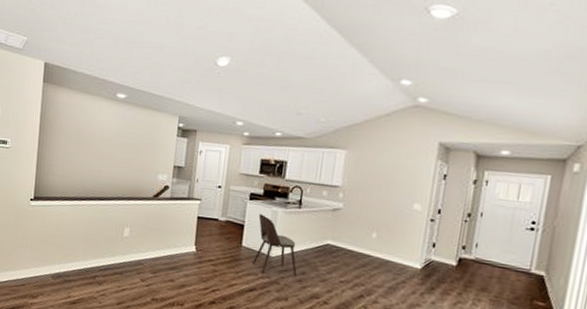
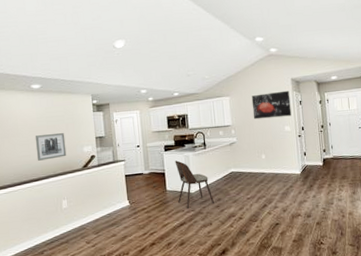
wall art: none [107,151,142,181] -> present [35,132,67,161]
wall art: none [372,154,433,192] -> present [251,90,292,120]

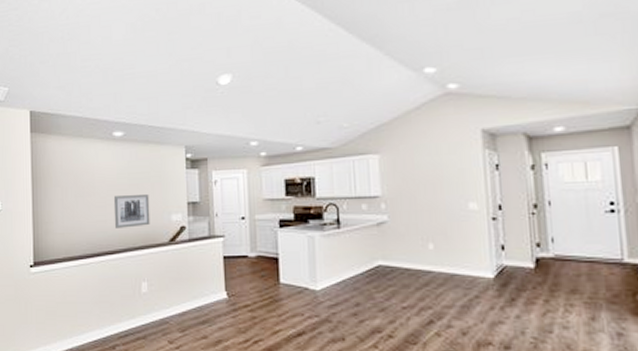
dining chair: present [175,160,214,209] -> none [293,242,349,312]
wall art: present [251,90,292,120] -> none [414,147,481,190]

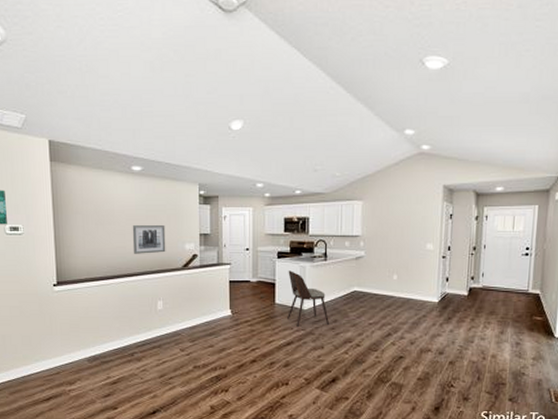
dining chair: none [293,242,349,312] -> present [287,271,329,327]

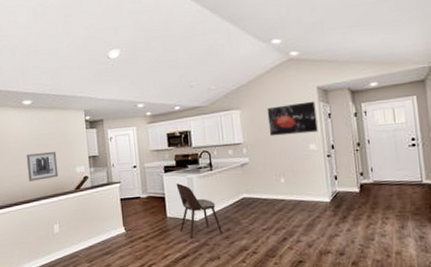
wall art: none [389,200,439,232] -> present [267,101,318,136]

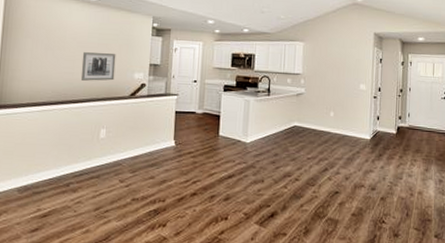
dining chair: present [176,183,222,239] -> none [230,104,270,160]
wall art: present [267,101,318,136] -> none [327,44,370,74]

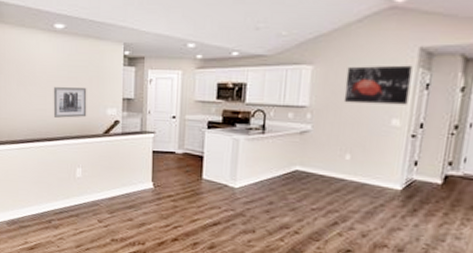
wall art: none [327,44,370,74] -> present [344,65,413,105]

